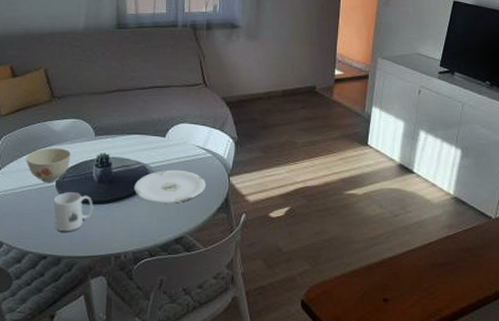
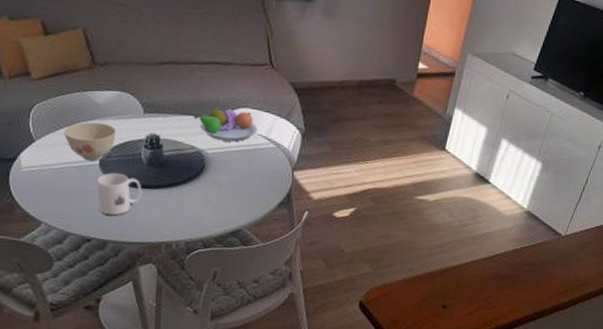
plate: present [134,169,207,204] -> none [187,158,268,195]
fruit bowl: none [138,124,195,155] -> present [193,106,258,142]

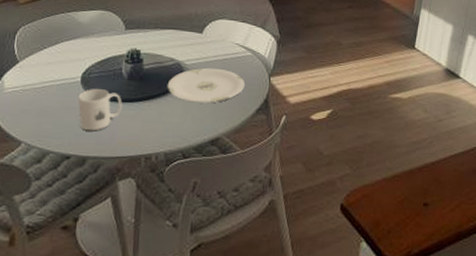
bowl: present [64,122,117,162] -> none [47,40,99,79]
plate: none [187,158,268,195] -> present [167,67,246,104]
fruit bowl: present [193,106,258,142] -> none [173,19,235,52]

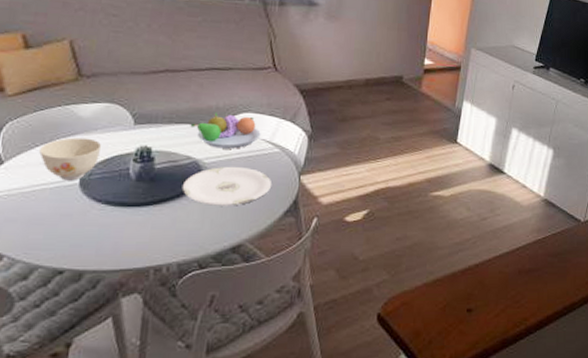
bowl: none [47,40,99,79] -> present [39,137,102,181]
mug: present [77,89,122,131] -> none [74,192,129,241]
fruit bowl: none [173,19,235,52] -> present [190,113,261,149]

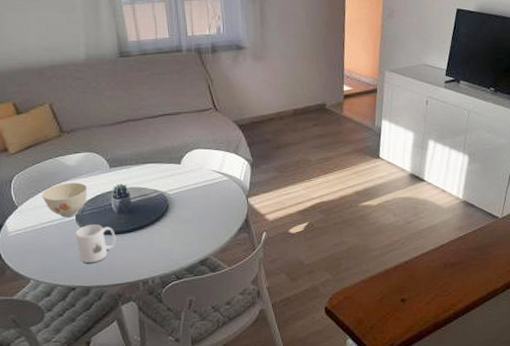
mug: none [74,192,129,241] -> present [75,224,116,264]
plate: present [182,166,272,206] -> none [154,195,226,229]
fruit bowl: present [190,113,261,149] -> none [153,152,211,181]

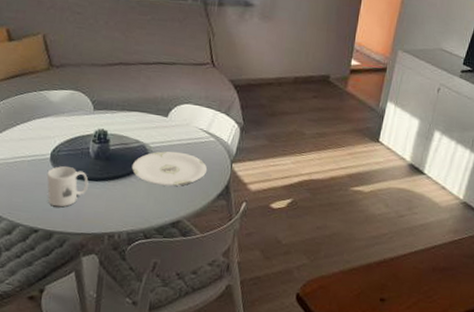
bowl: present [42,182,88,218] -> none [20,118,68,156]
plate: none [154,195,226,229] -> present [131,151,208,187]

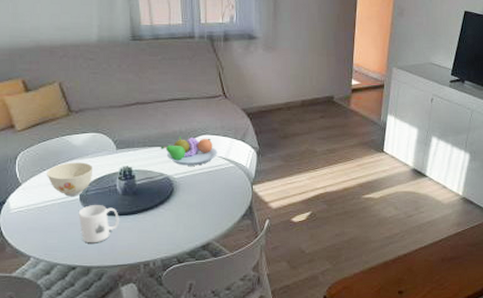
bowl: none [20,118,68,156] -> present [47,162,93,197]
plate: present [131,151,208,187] -> none [159,180,230,213]
fruit bowl: none [139,103,199,136] -> present [160,136,218,166]

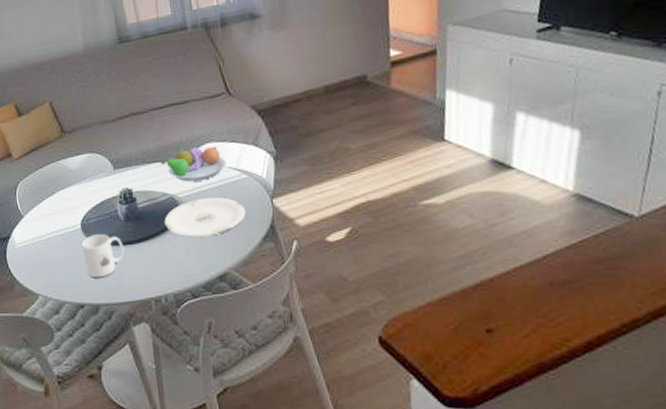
bowl: present [47,162,93,197] -> none [46,187,92,227]
plate: none [159,180,230,213] -> present [164,197,246,238]

